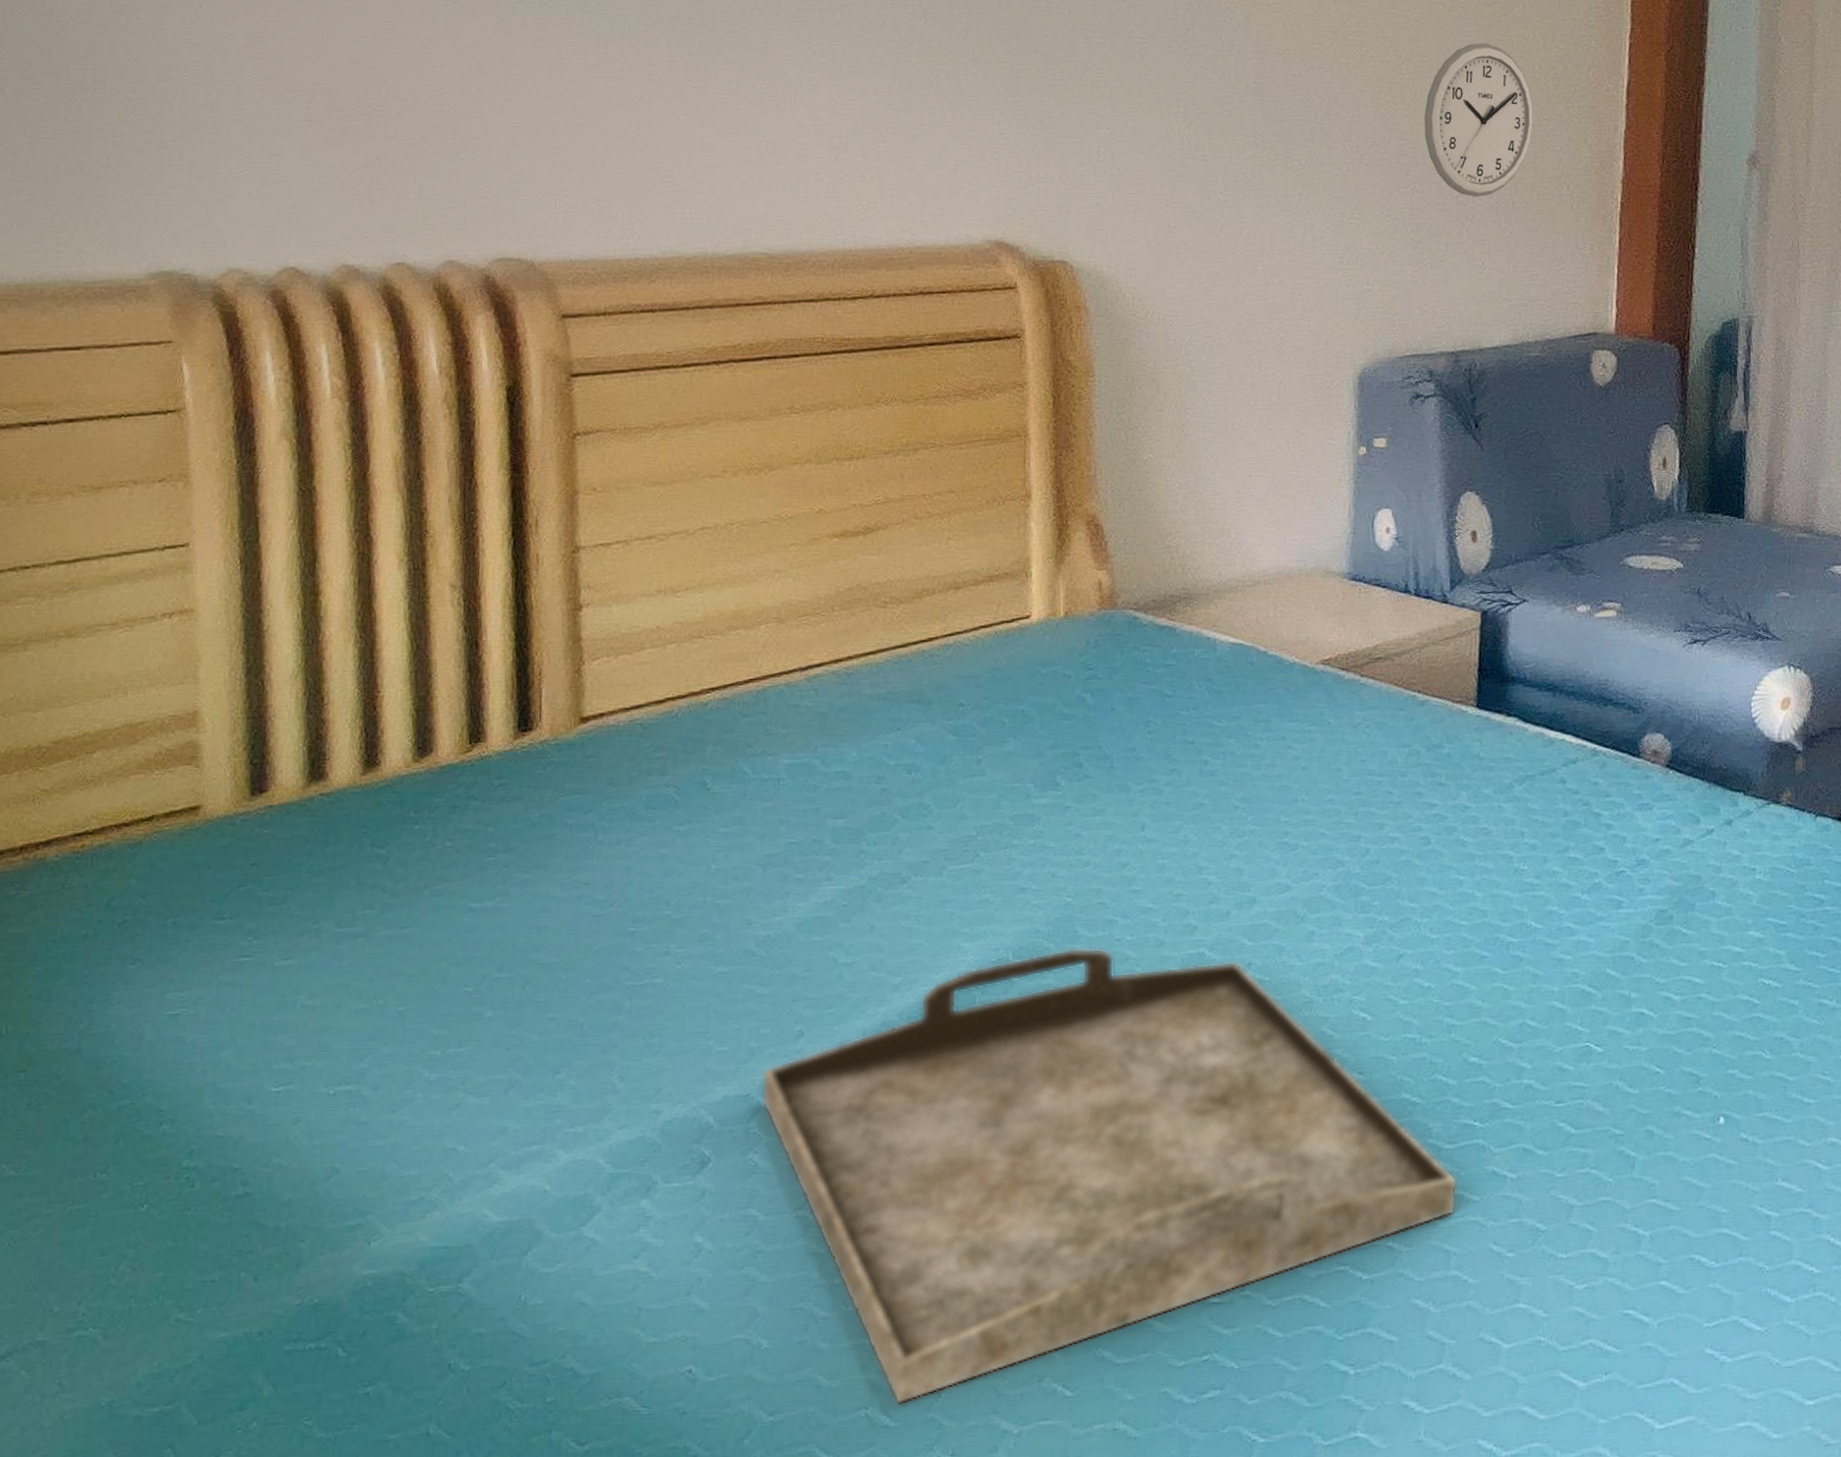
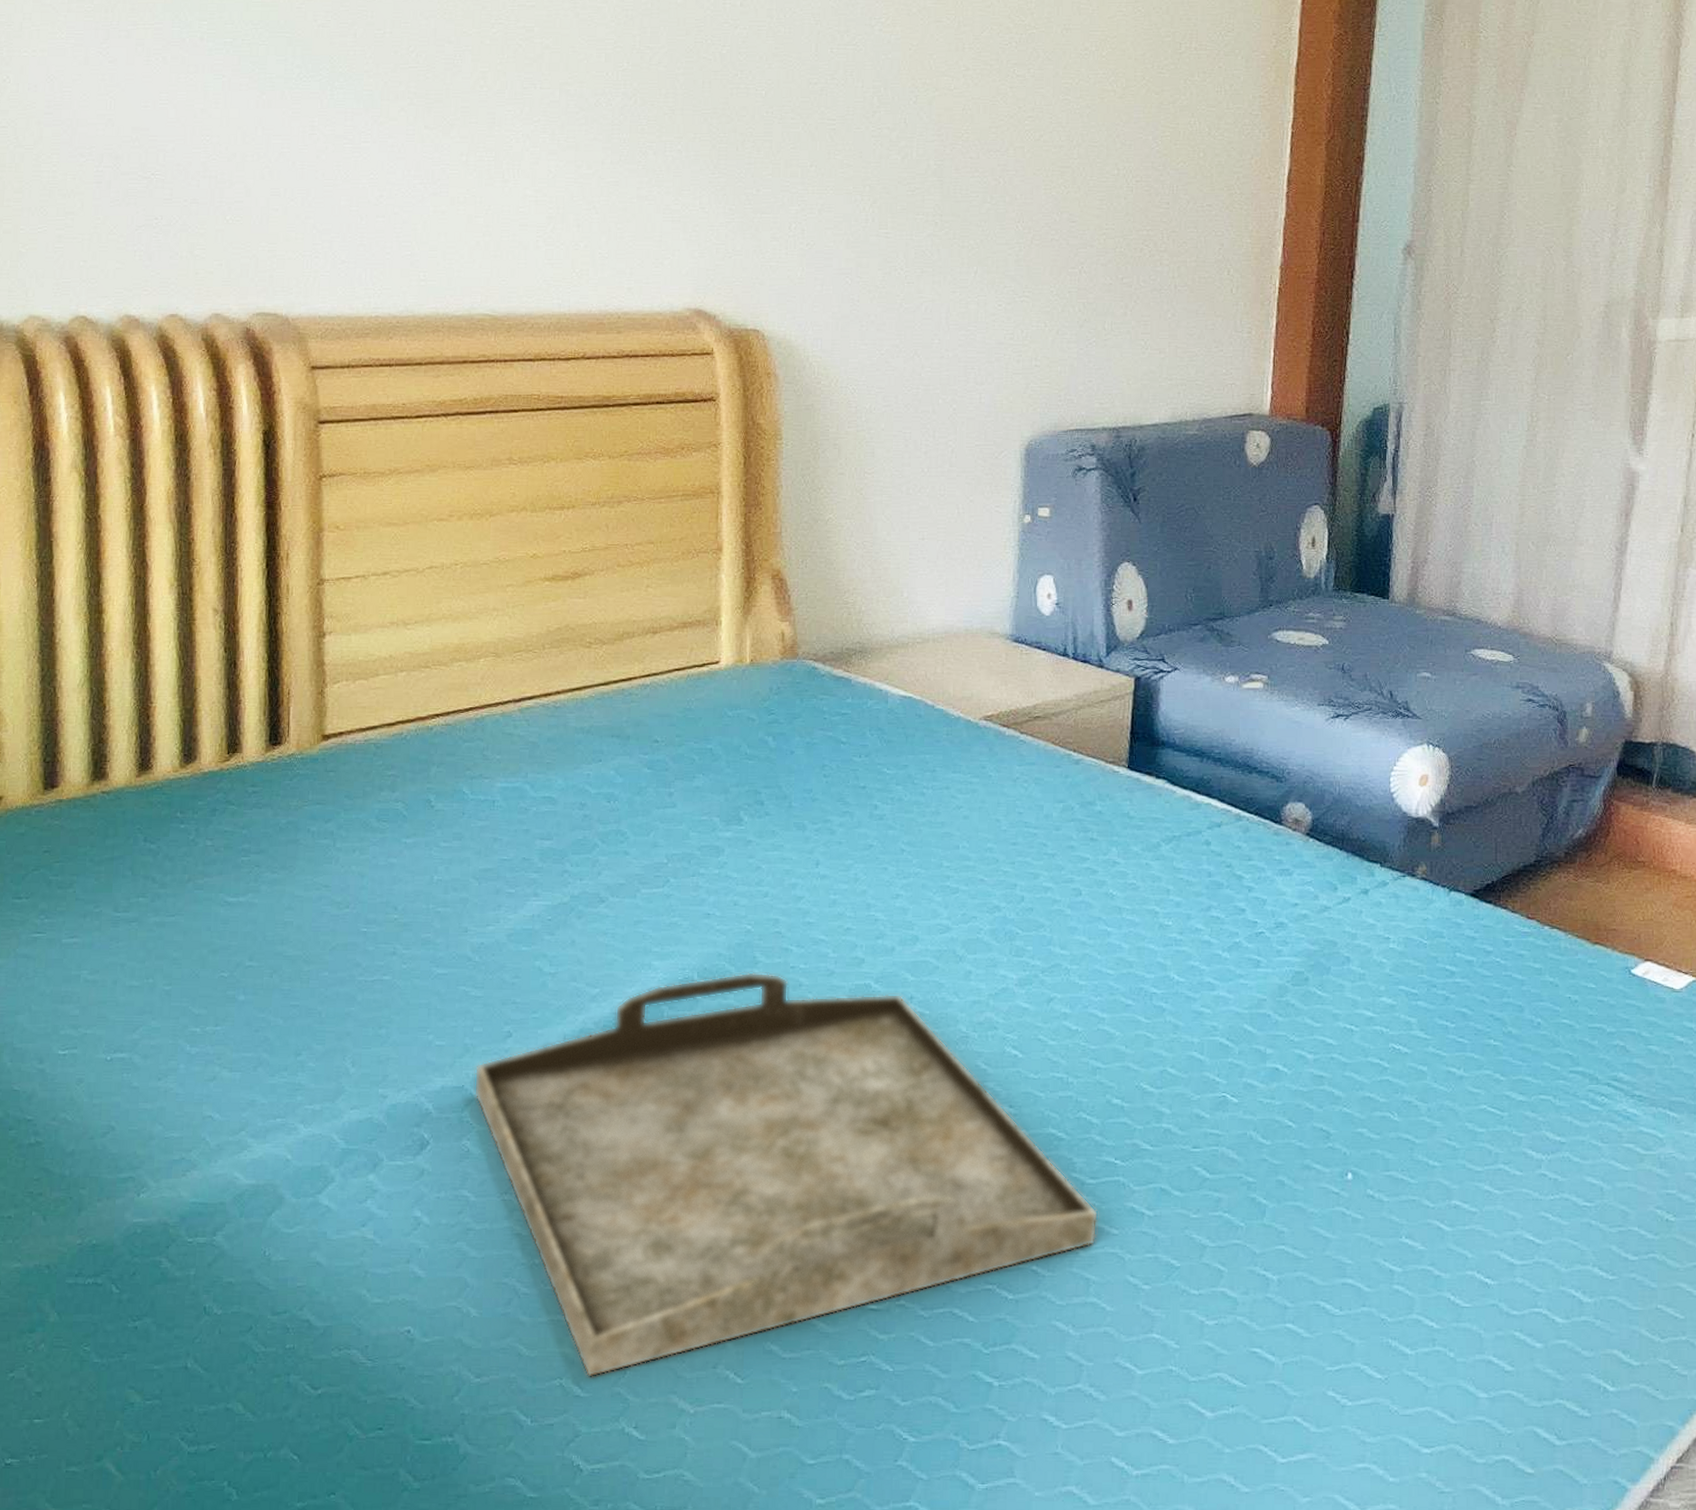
wall clock: present [1424,43,1533,197] -> none [1093,130,1197,279]

